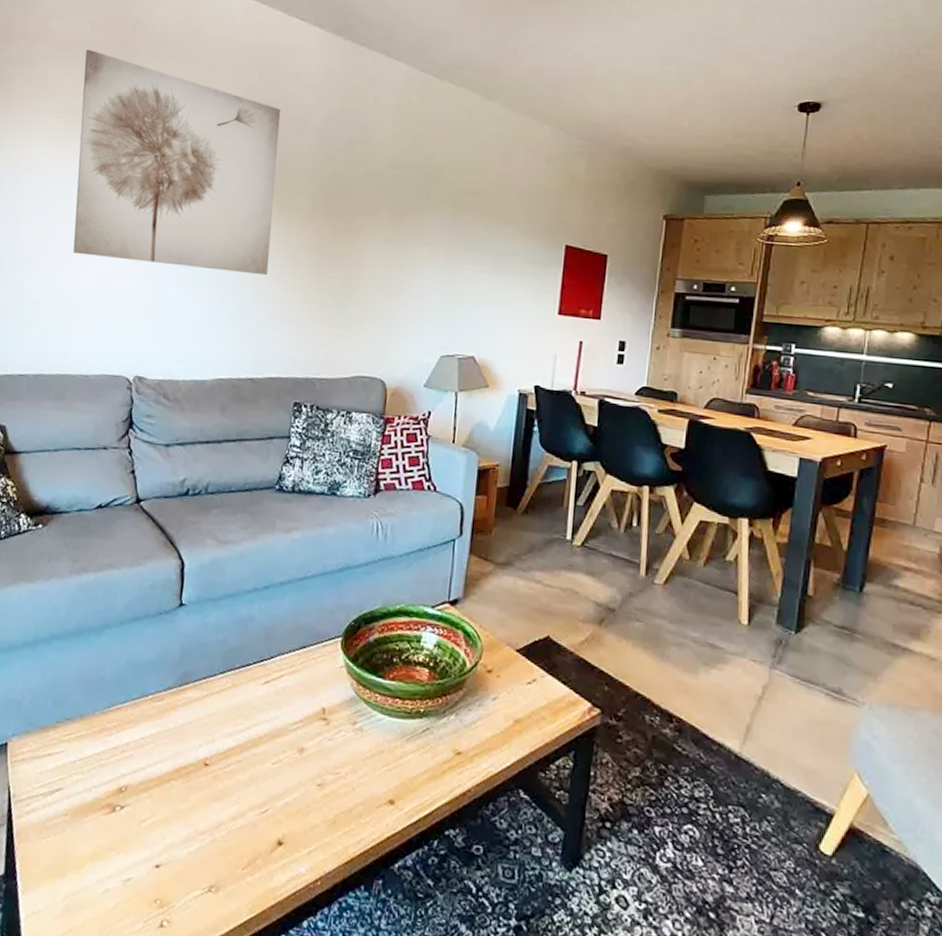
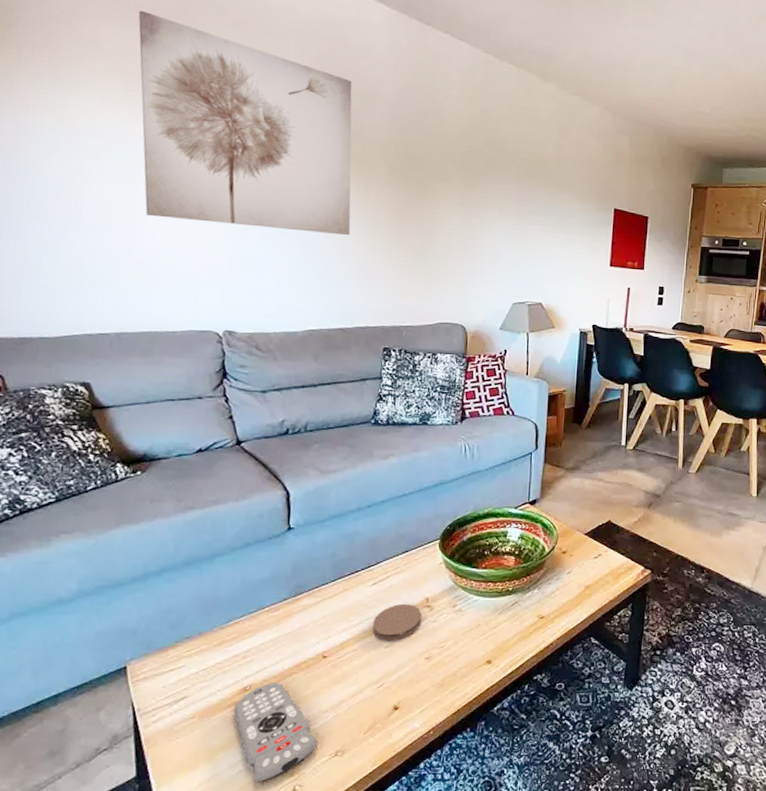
remote control: none [106,786,192,909] -> present [233,682,318,783]
coaster: none [260,711,317,757] -> present [372,604,422,641]

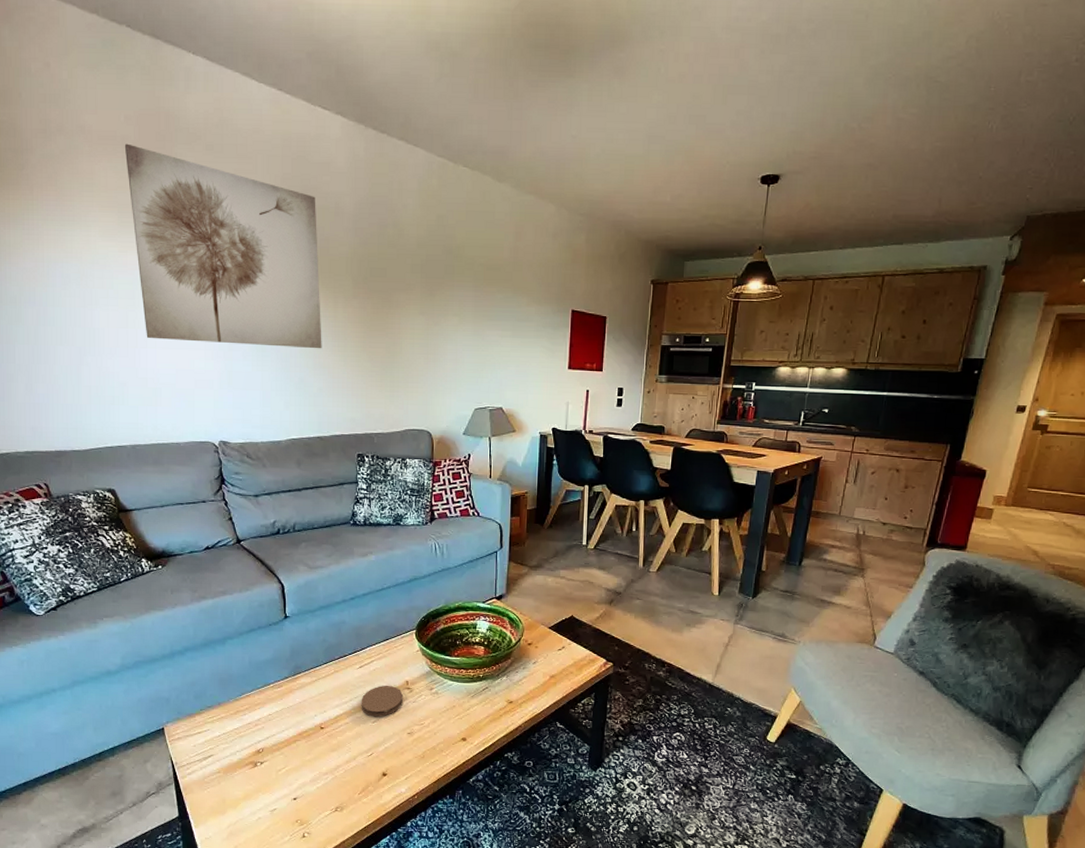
remote control: present [233,682,318,783] -> none [250,747,321,829]

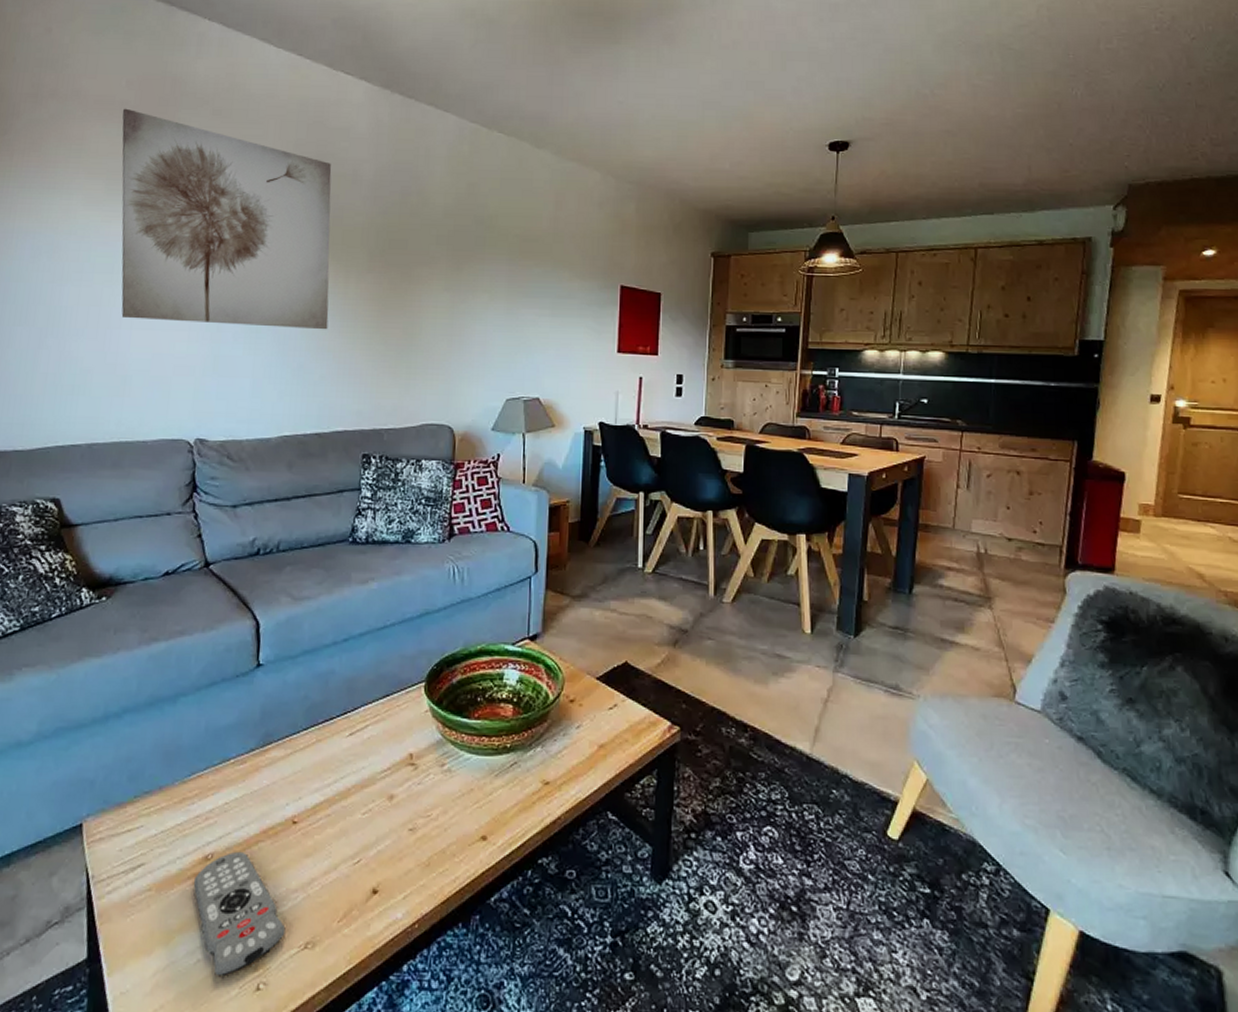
remote control: none [250,747,321,829] -> present [193,851,286,977]
coaster: present [361,686,403,717] -> none [348,760,405,806]

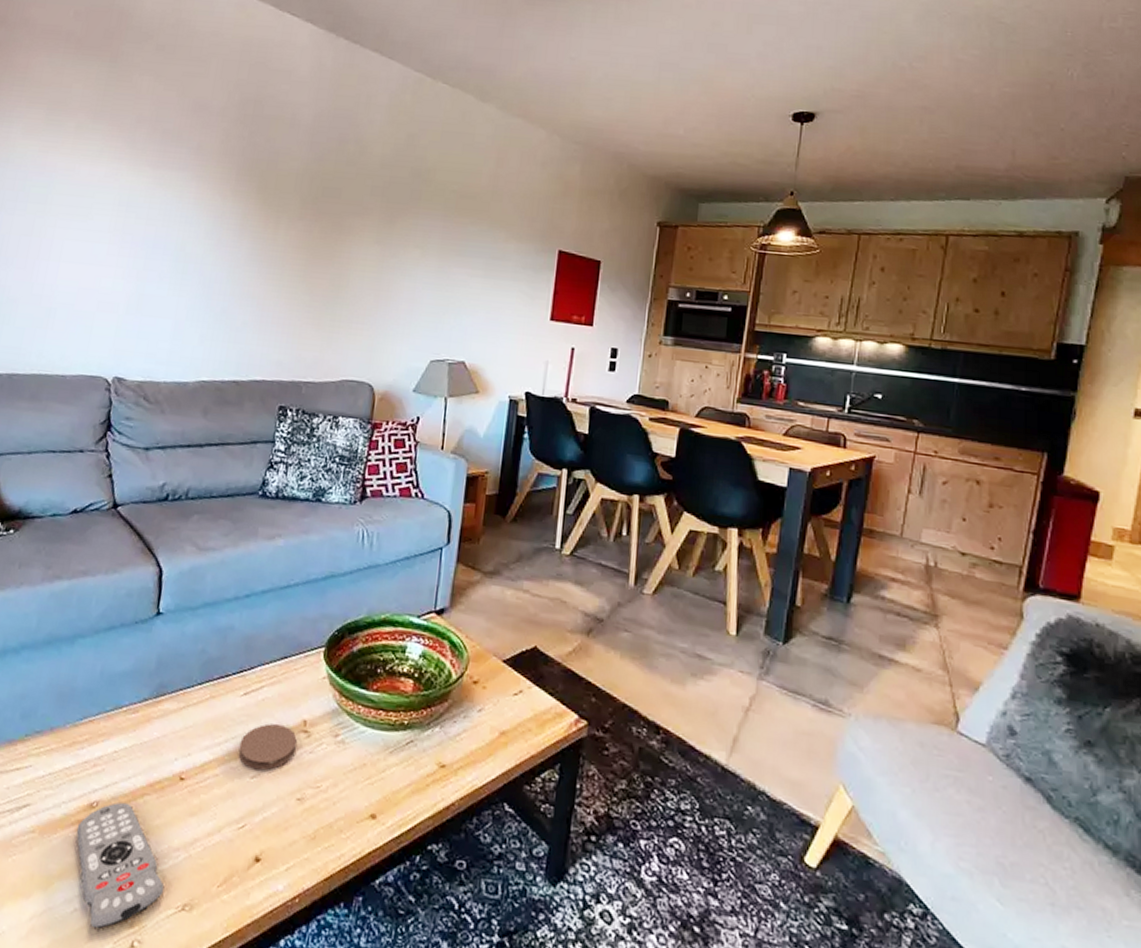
wall art: present [121,108,332,330] -> none [51,39,270,276]
coaster: none [348,760,405,806] -> present [238,723,297,771]

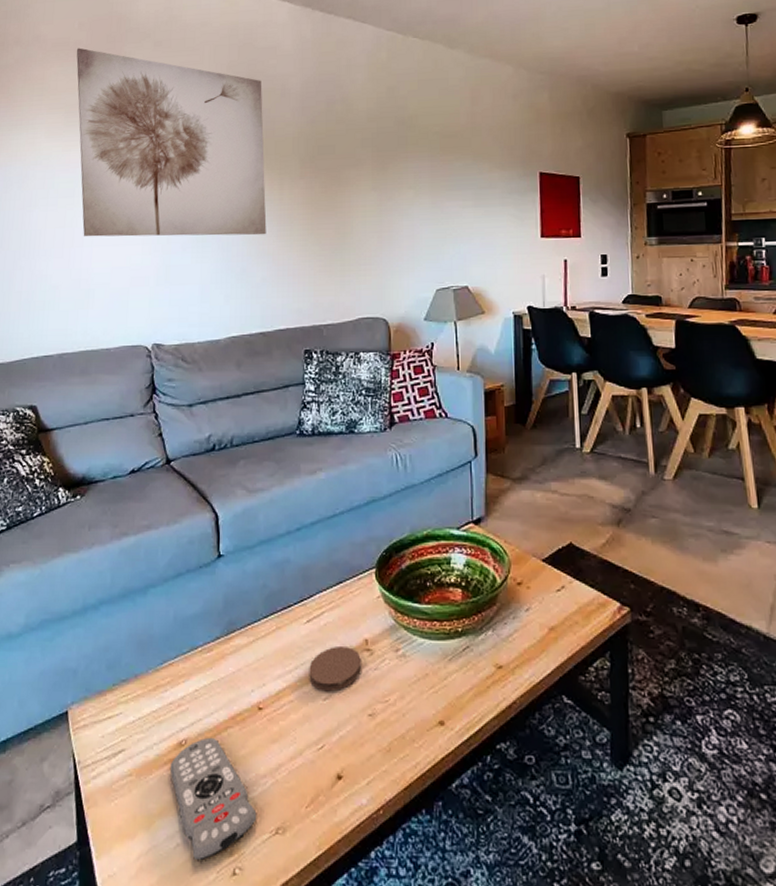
wall art: none [51,39,270,276] -> present [76,48,267,237]

